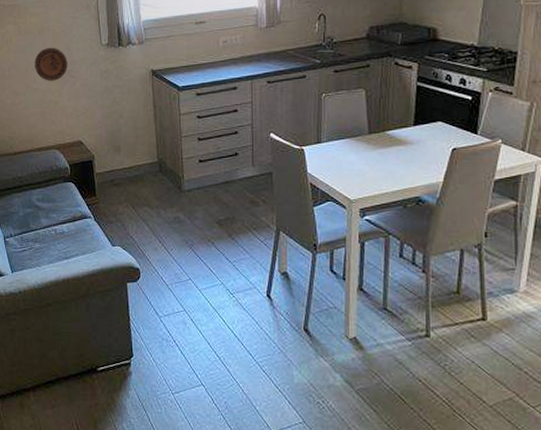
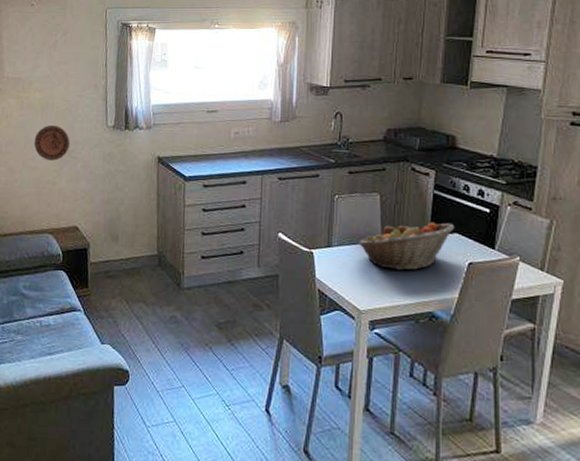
fruit basket: none [346,112,439,160] -> present [358,222,455,271]

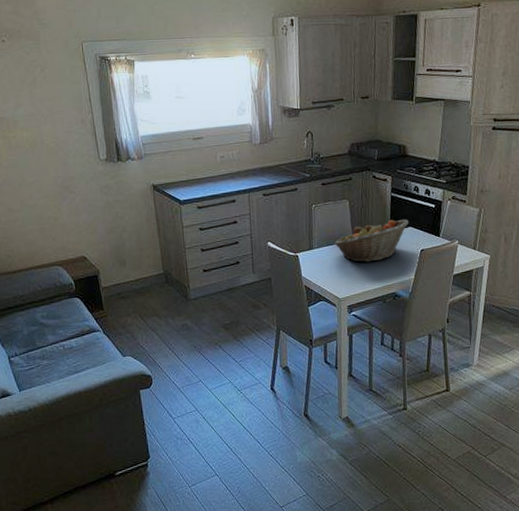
decorative plate: present [34,125,70,161] -> none [28,162,66,197]

